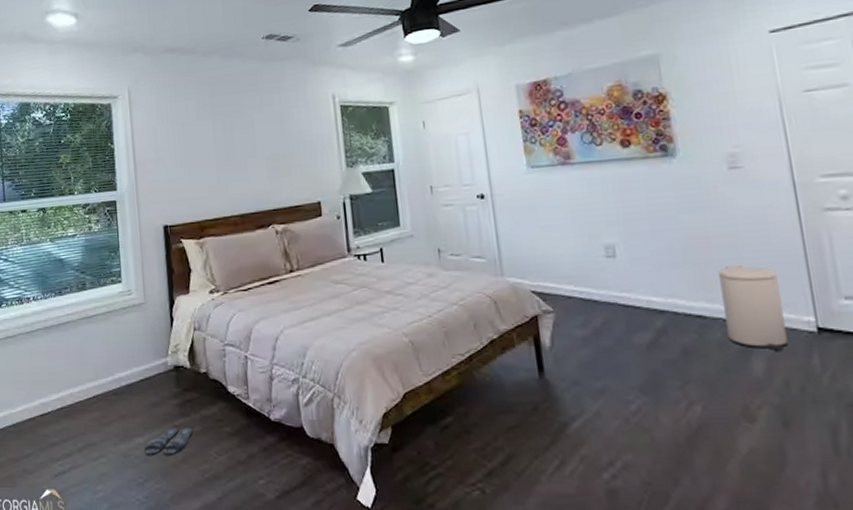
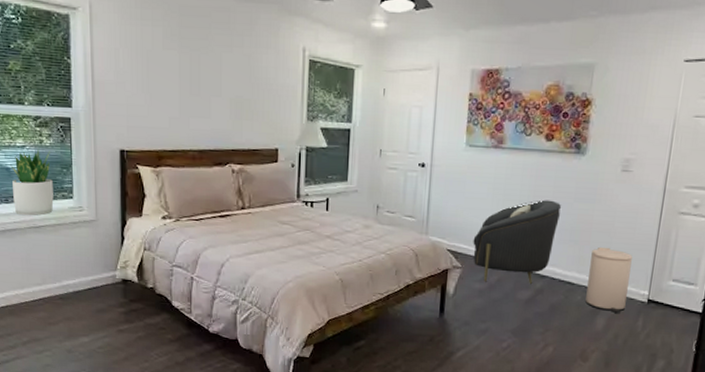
planter: none [63,234,104,307] -> present [10,147,54,216]
slippers: present [144,428,193,455] -> none [88,332,136,354]
armchair: none [560,216,665,327] -> present [473,200,561,284]

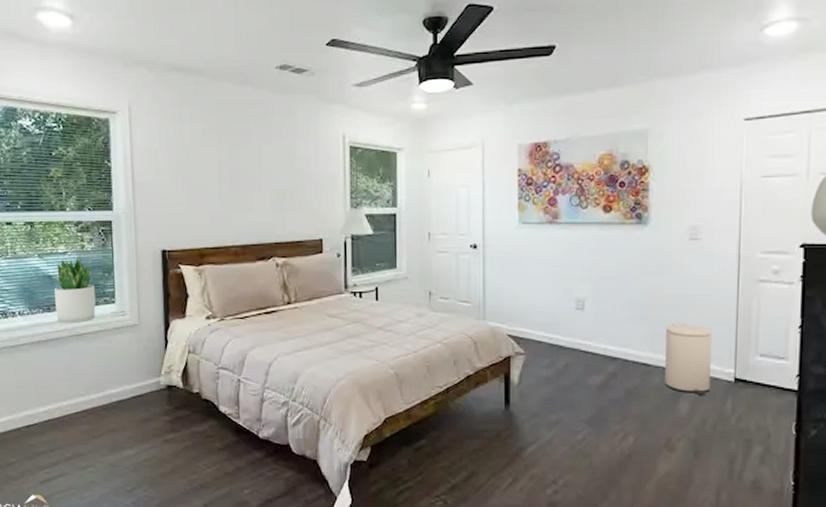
armchair: present [473,200,561,284] -> none [535,275,627,368]

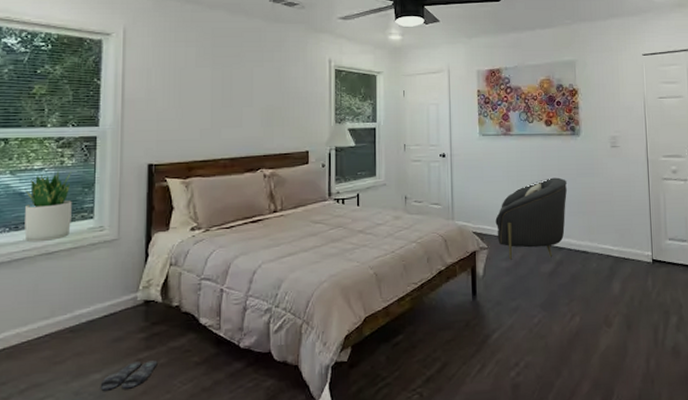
slippers: none [133,442,183,466] -> present [100,360,158,391]
armchair: none [535,275,627,368] -> present [495,177,567,260]
pedal bin: present [665,324,712,395] -> none [599,216,635,276]

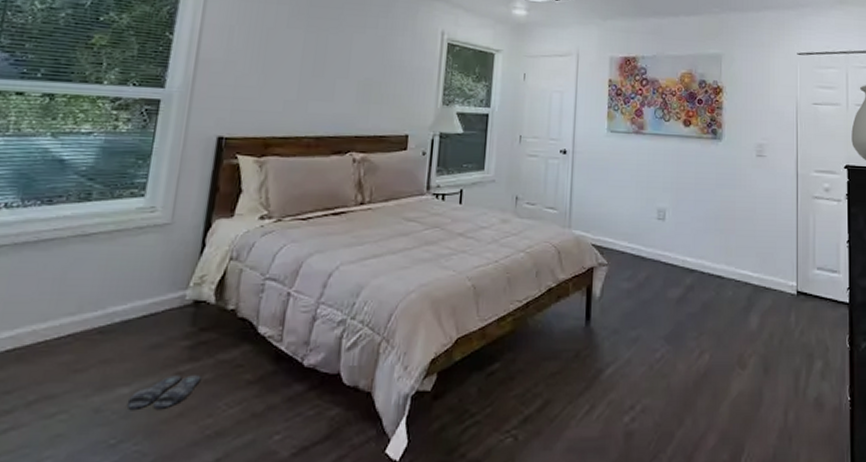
planter: present [24,169,72,243] -> none [59,134,125,221]
armchair: present [495,177,567,260] -> none [618,187,703,280]

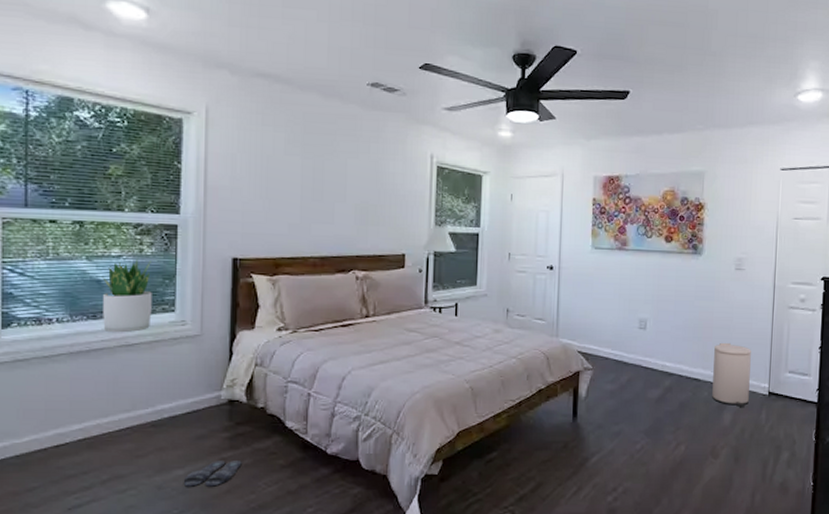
planter: none [59,134,125,221] -> present [102,257,152,333]
pedal bin: none [737,236,776,308] -> present [712,343,751,407]

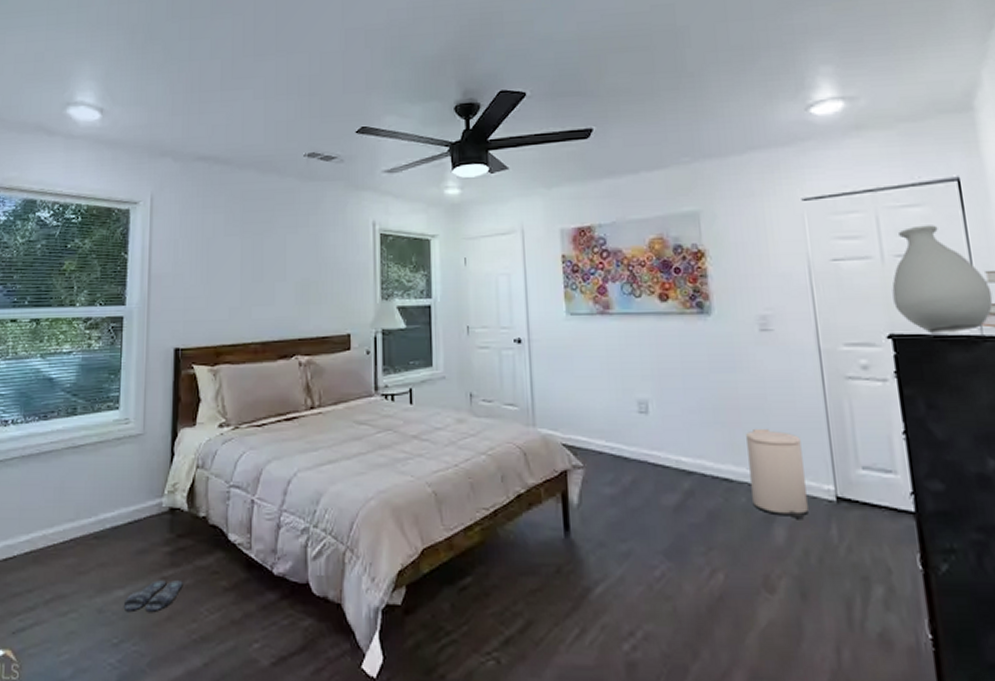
planter: present [102,257,152,333] -> none [53,352,98,434]

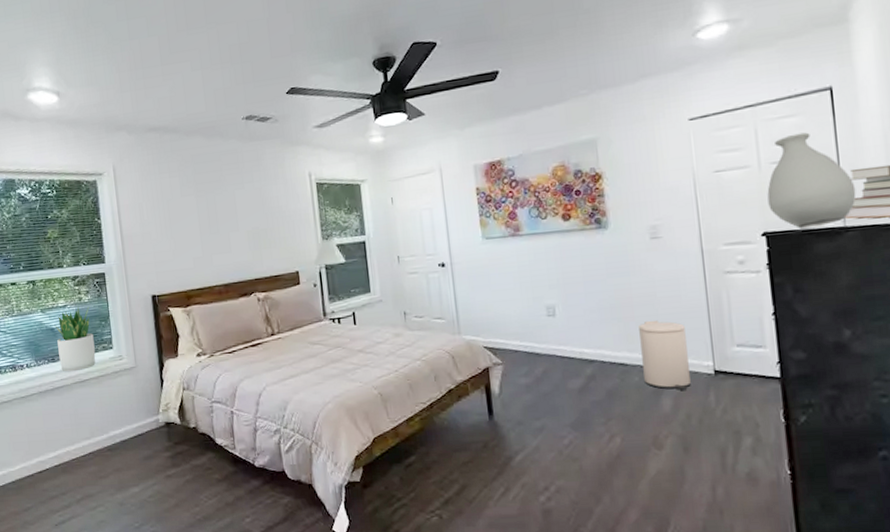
planter: none [53,352,98,434] -> present [54,305,96,373]
slippers: present [123,580,183,612] -> none [139,477,184,503]

